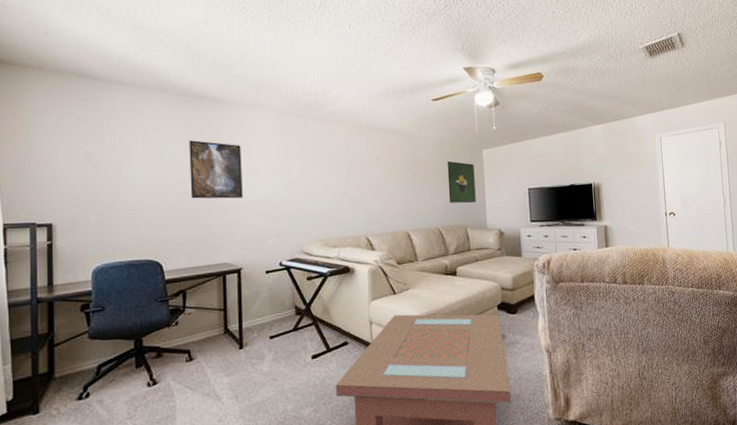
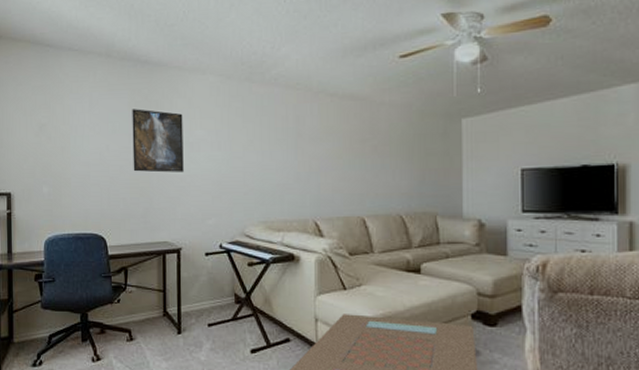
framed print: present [447,160,476,203] -> none [414,132,450,186]

